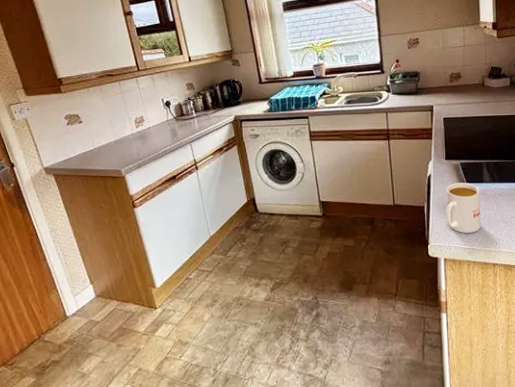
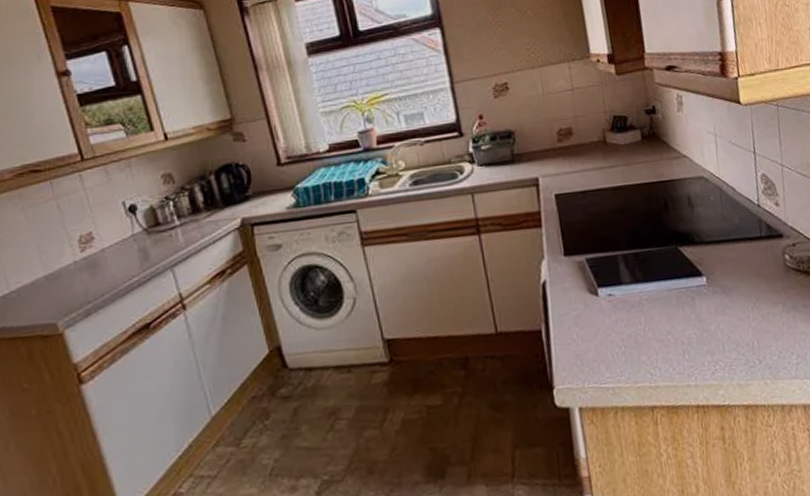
mug: present [445,183,481,233] -> none [570,287,627,365]

